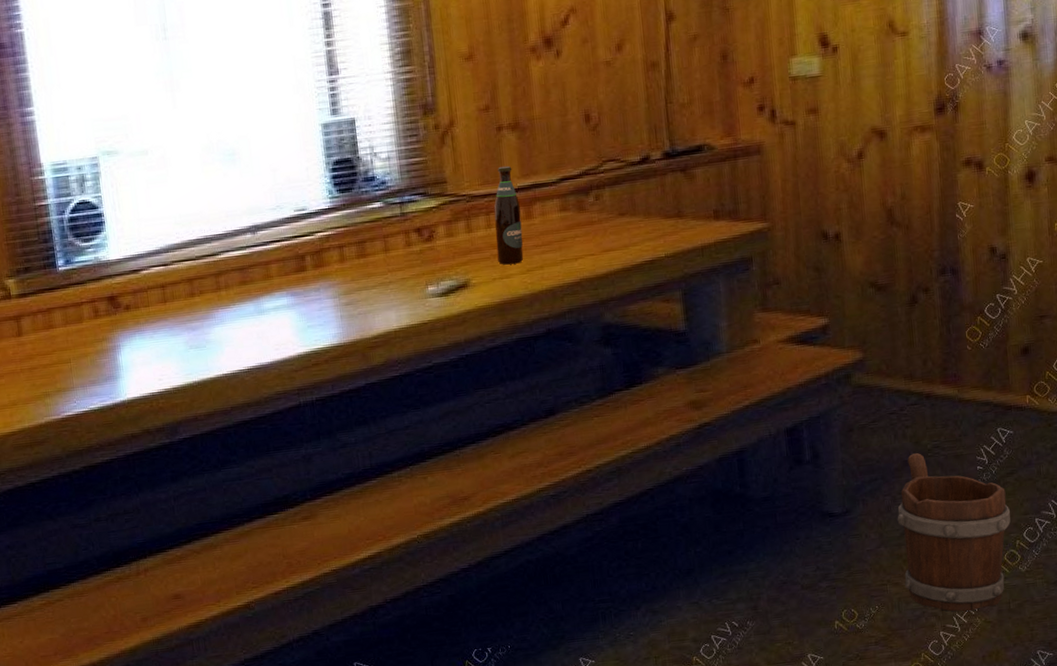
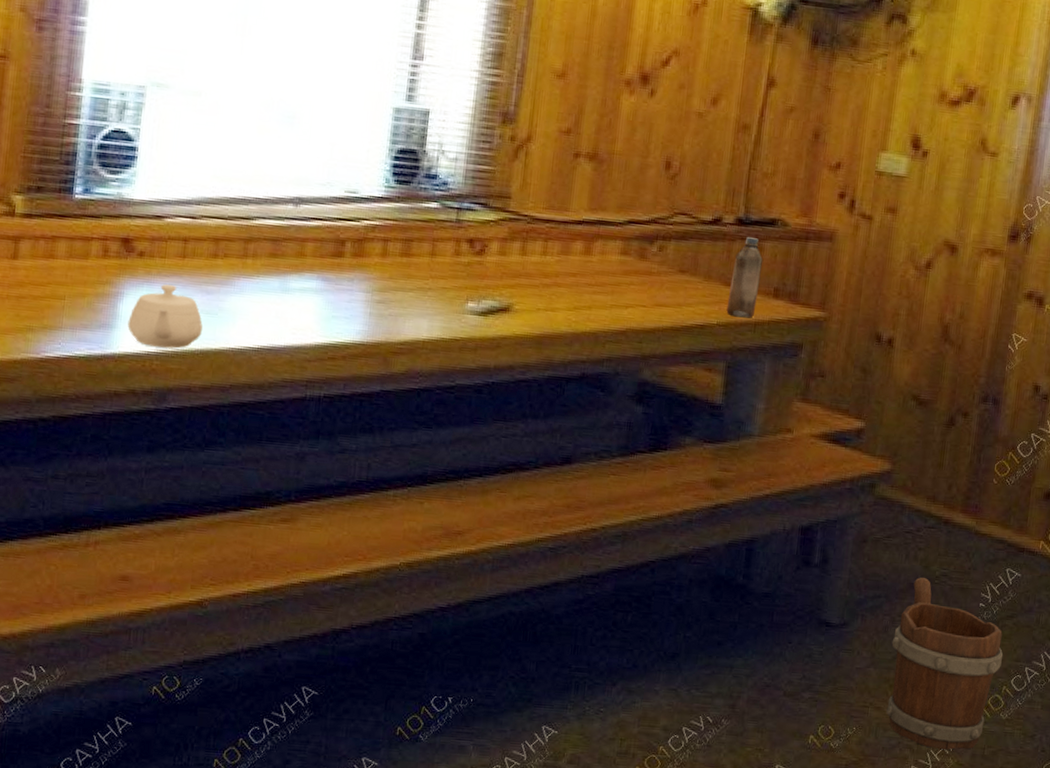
teapot: none [129,329,196,388] -> present [127,284,203,349]
bottle: present [494,166,524,265] -> none [546,194,581,299]
water bottle: none [669,166,700,246] -> present [726,236,764,319]

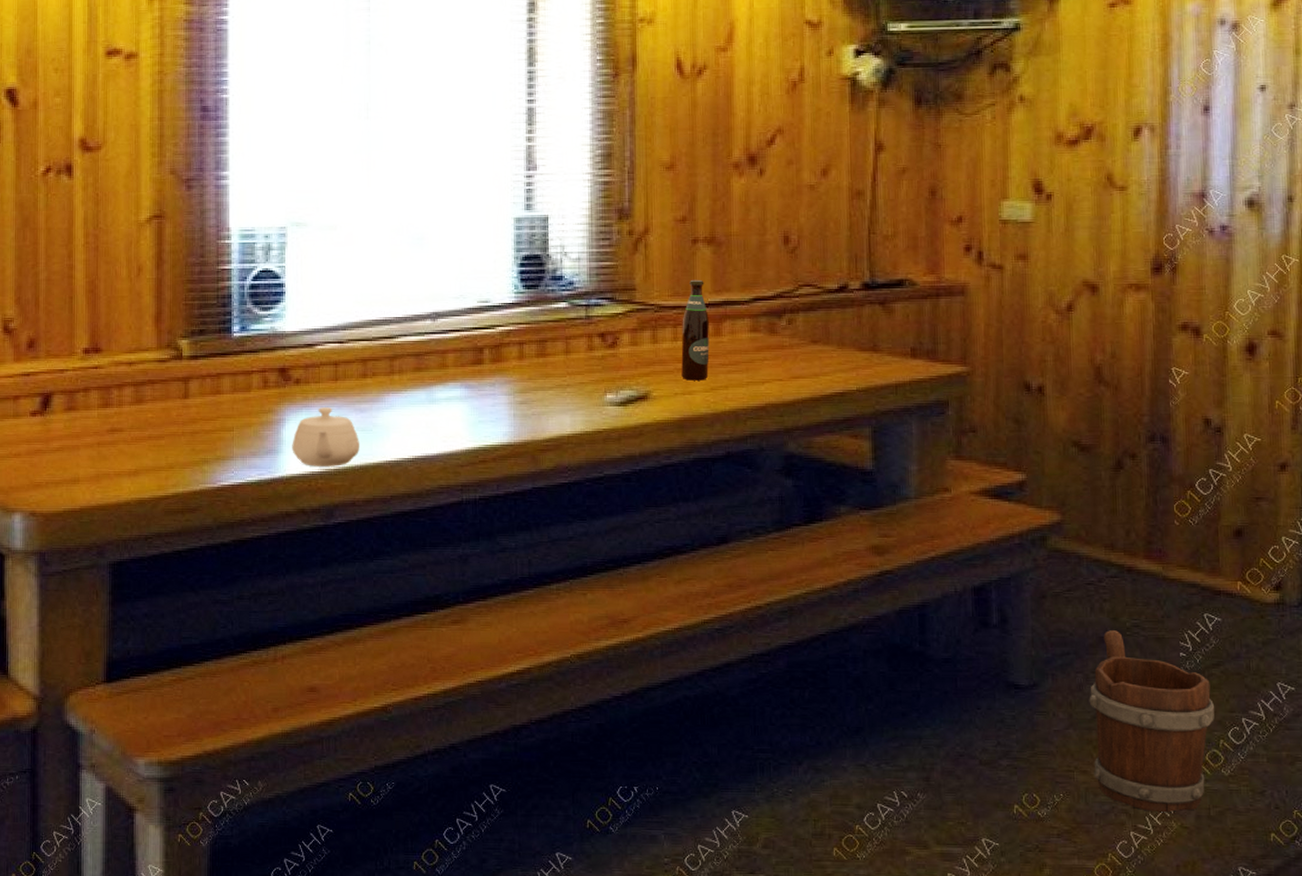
bottle: none [546,194,581,299] -> present [681,279,710,381]
water bottle: present [726,236,764,319] -> none [864,300,896,381]

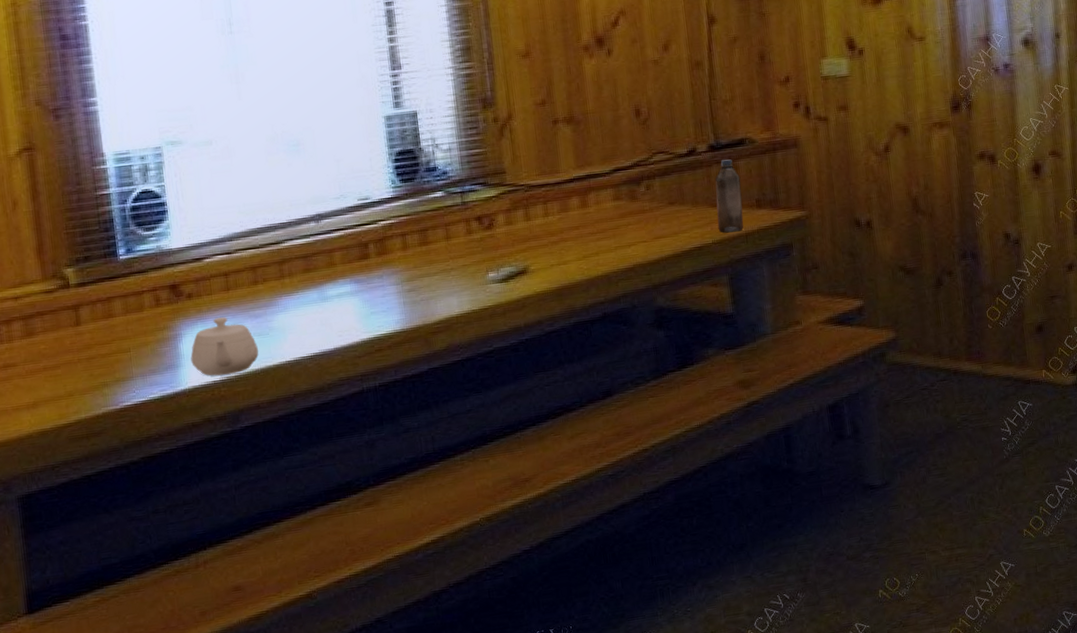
bottle: present [681,279,710,381] -> none [551,157,580,252]
water bottle: none [864,300,896,381] -> present [714,158,744,233]
bucket: present [1089,630,1215,813] -> none [932,426,1034,577]

